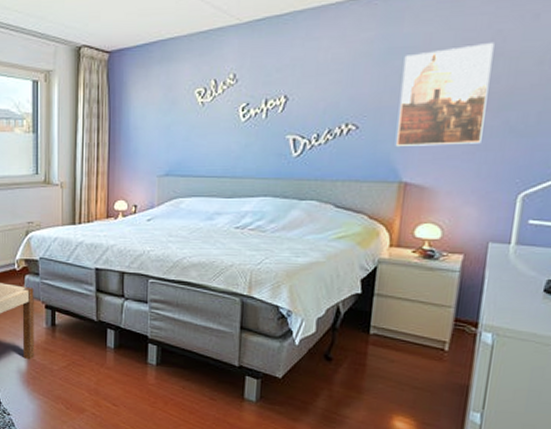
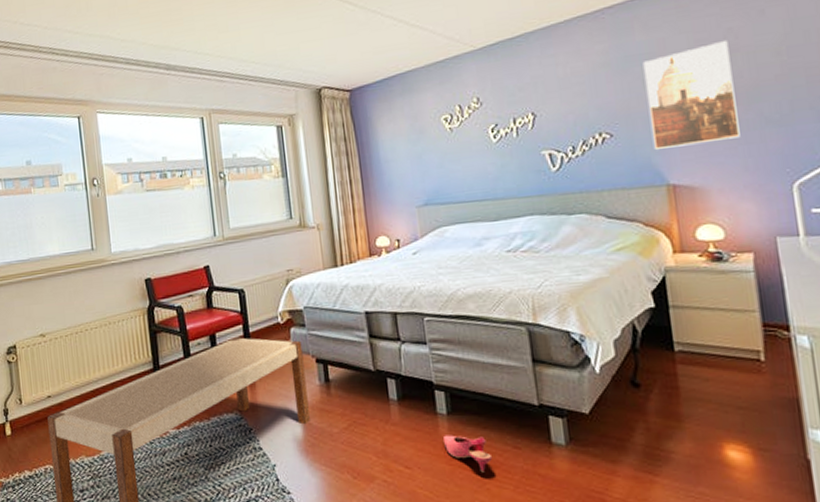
shoe: none [149,382,190,416] -> present [442,435,493,473]

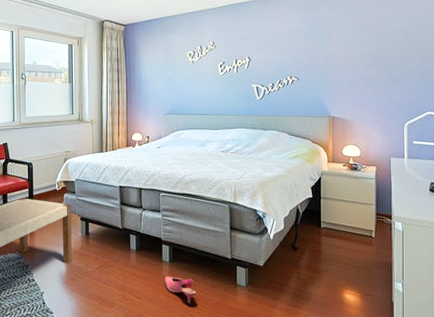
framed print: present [642,40,740,150] -> none [323,23,377,92]

